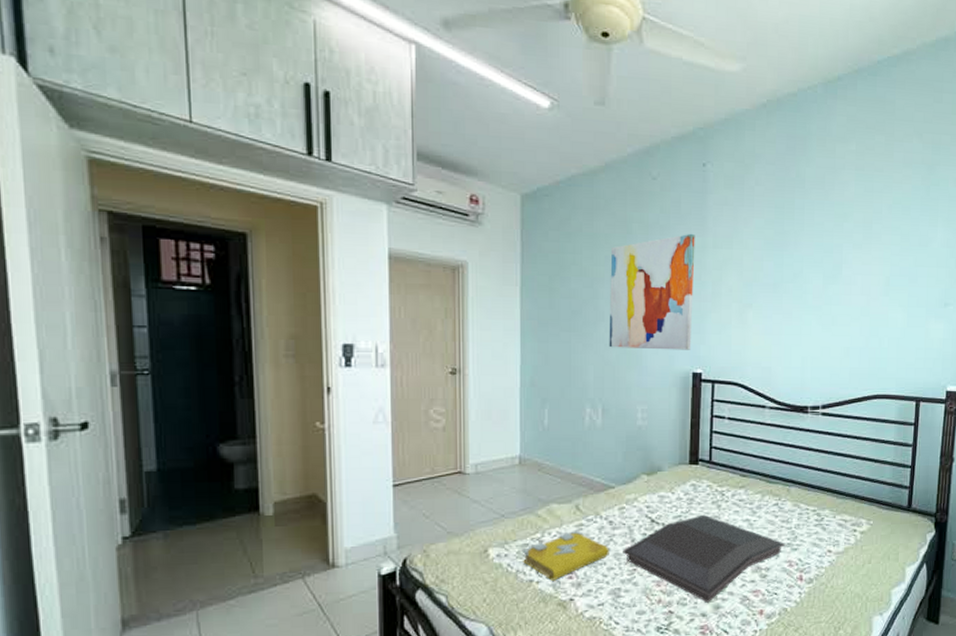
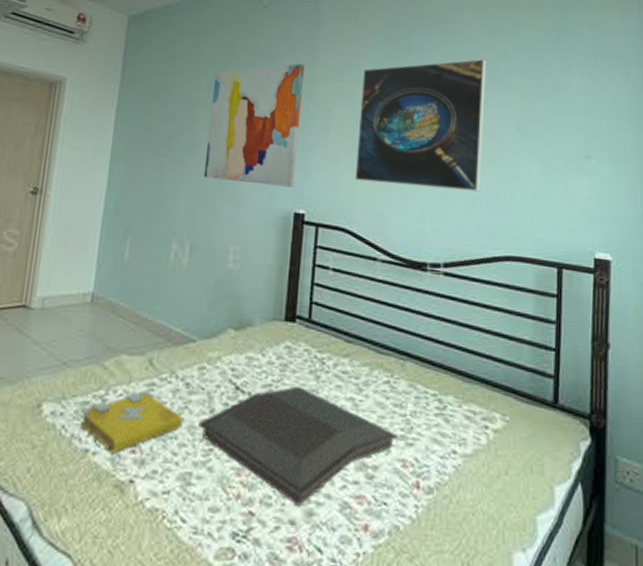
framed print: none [744,219,862,342] -> present [354,59,487,192]

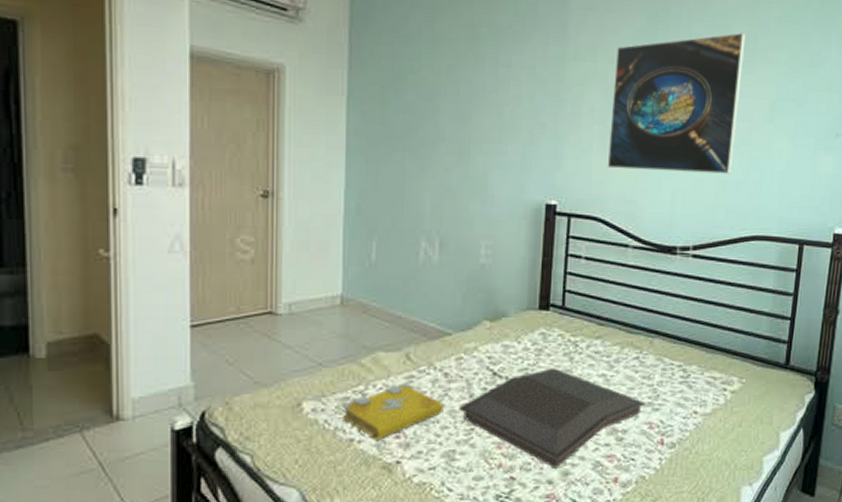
wall art: present [203,63,305,187] -> none [449,41,554,178]

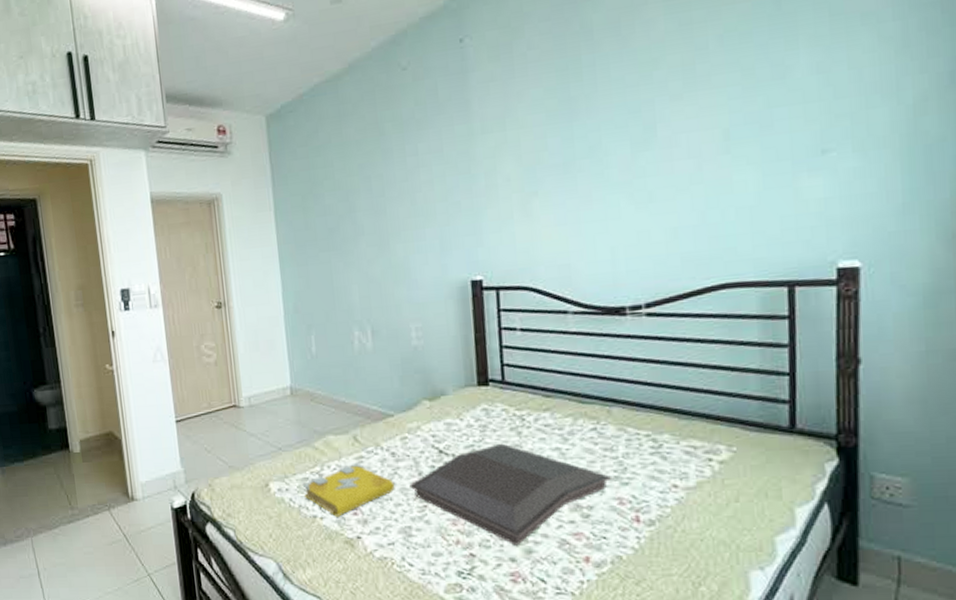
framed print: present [607,32,746,174] -> none [526,63,683,236]

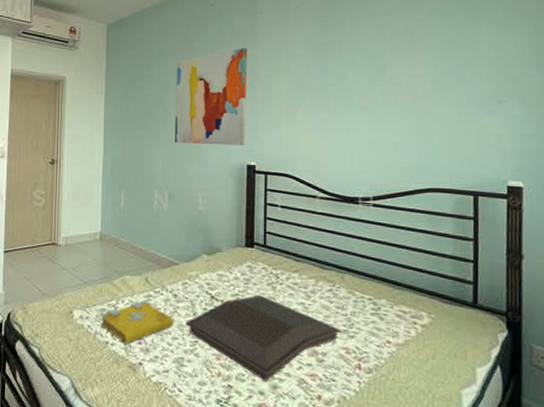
wall art: none [364,121,467,263] -> present [174,47,248,145]

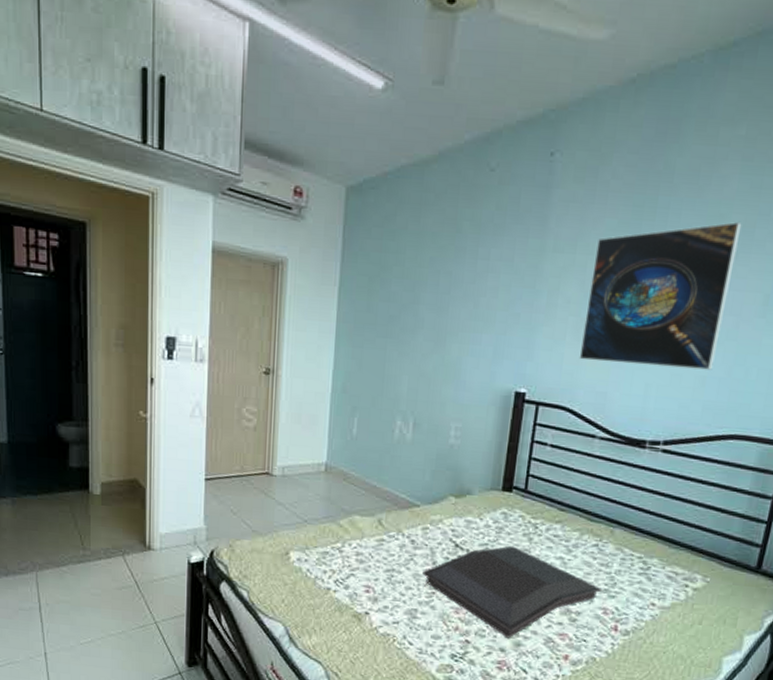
spell book: present [100,301,174,344] -> none [321,545,409,592]
wall art: present [174,47,248,145] -> none [426,234,534,367]
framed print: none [294,28,403,138] -> present [579,222,742,370]

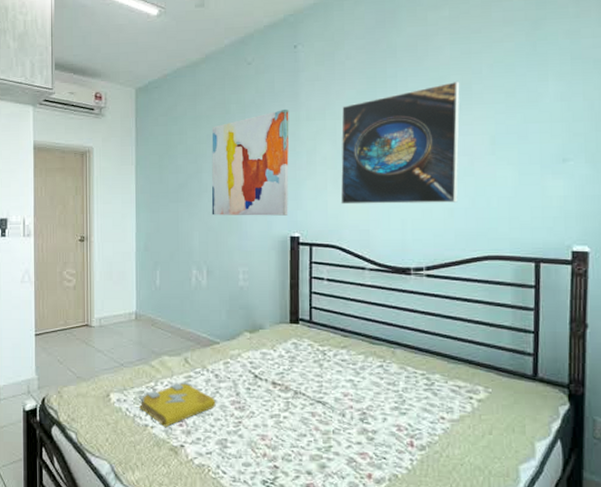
spell book: none [321,545,409,592] -> present [138,382,216,427]
serving tray: present [422,546,601,638] -> none [228,373,392,461]
wall art: none [426,234,534,367] -> present [211,108,289,216]

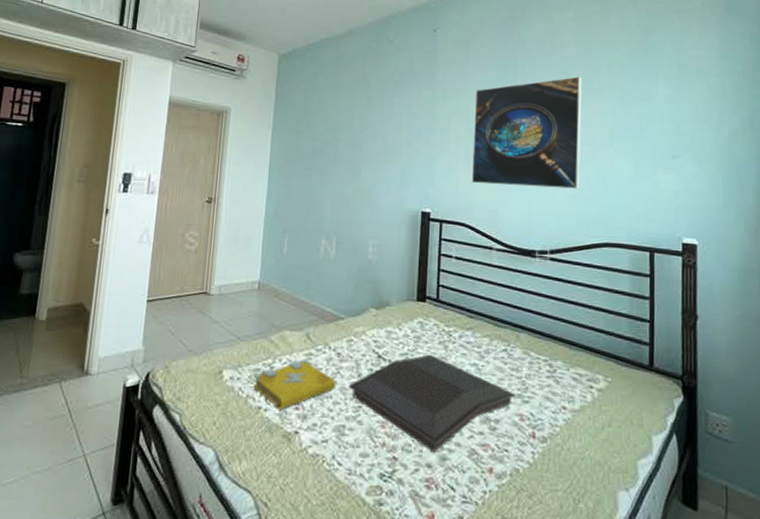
wall art: present [211,108,289,216] -> none [345,87,426,191]
serving tray: none [228,373,392,461] -> present [349,354,515,452]

